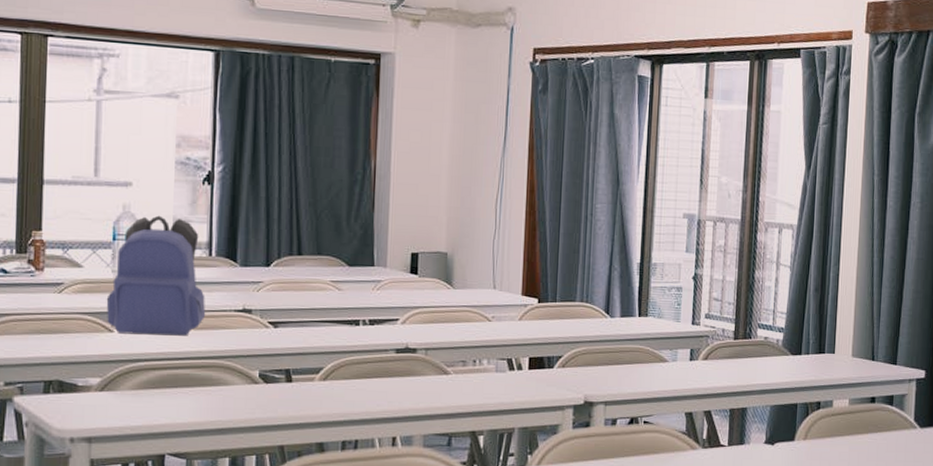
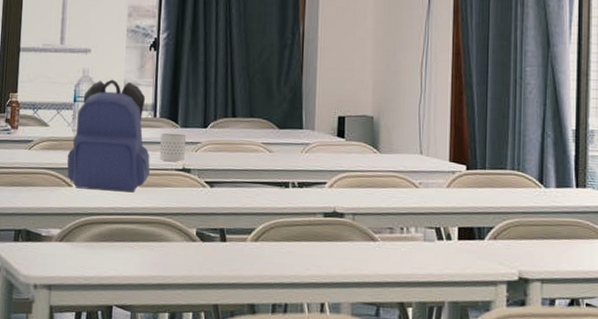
mug: none [216,272,246,302] -> present [159,133,186,162]

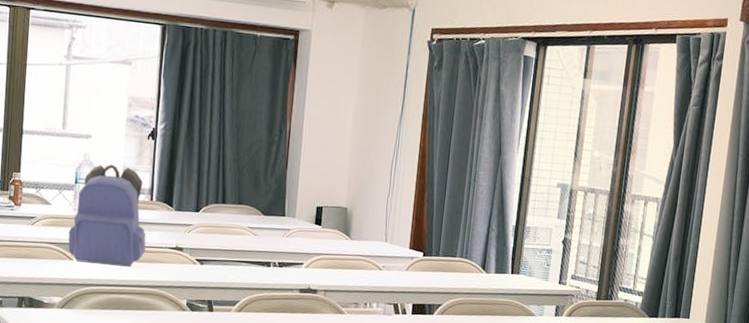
mug: present [159,133,186,162] -> none [155,215,179,241]

